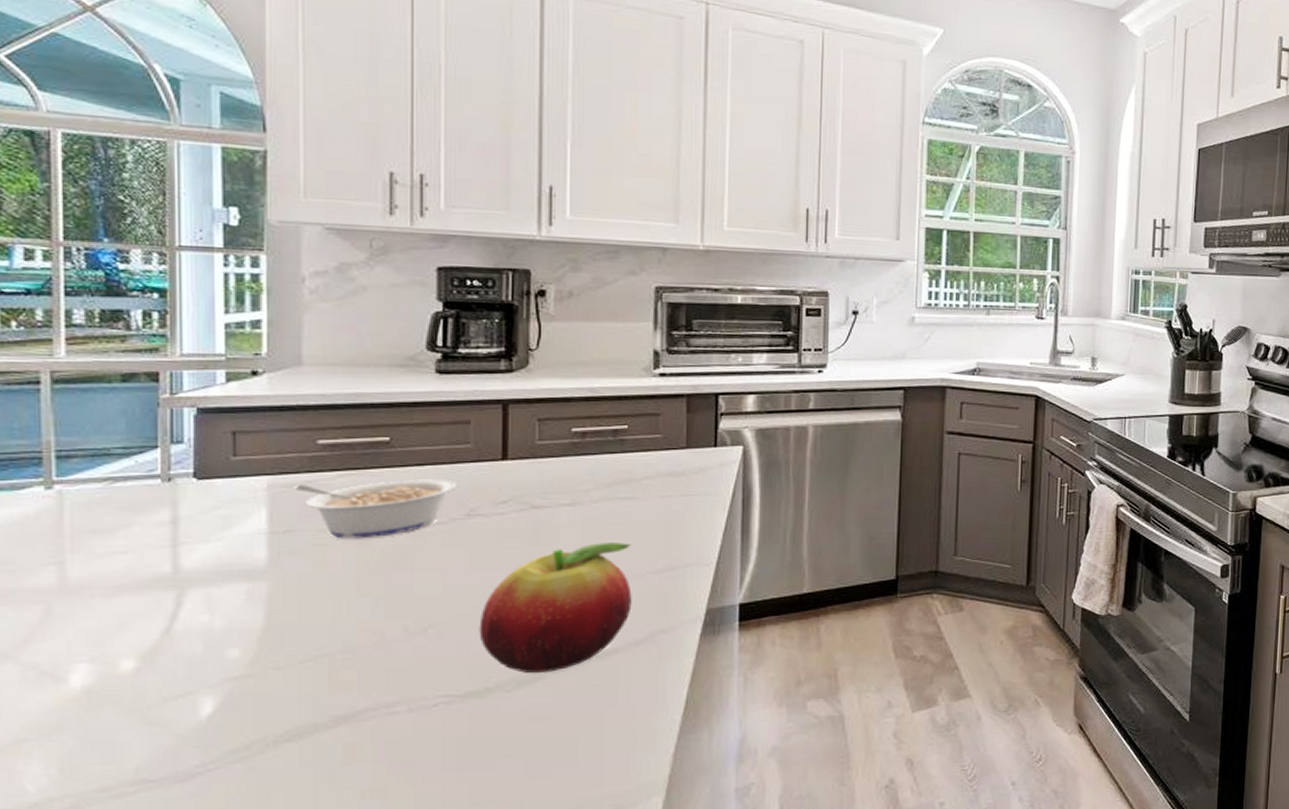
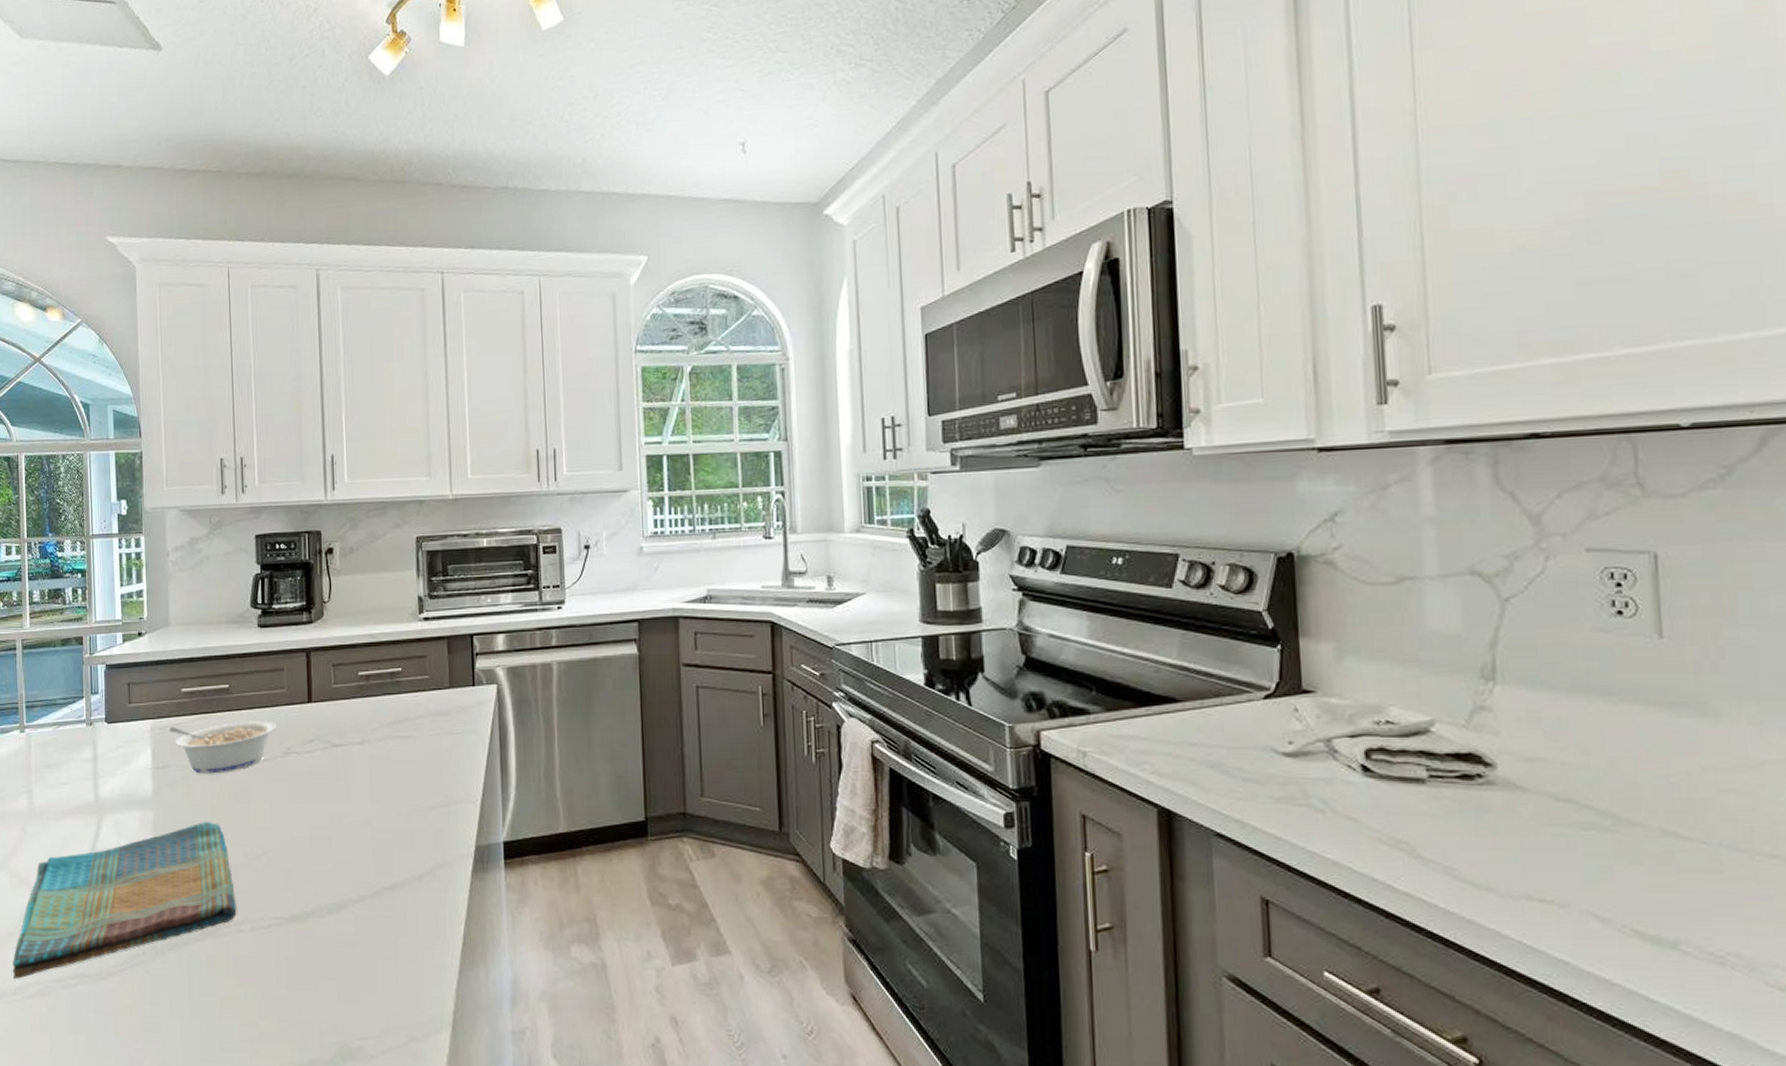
dish towel: none [25,592,389,794] -> present [13,821,237,979]
fruit: present [479,543,632,674] -> none [298,779,414,902]

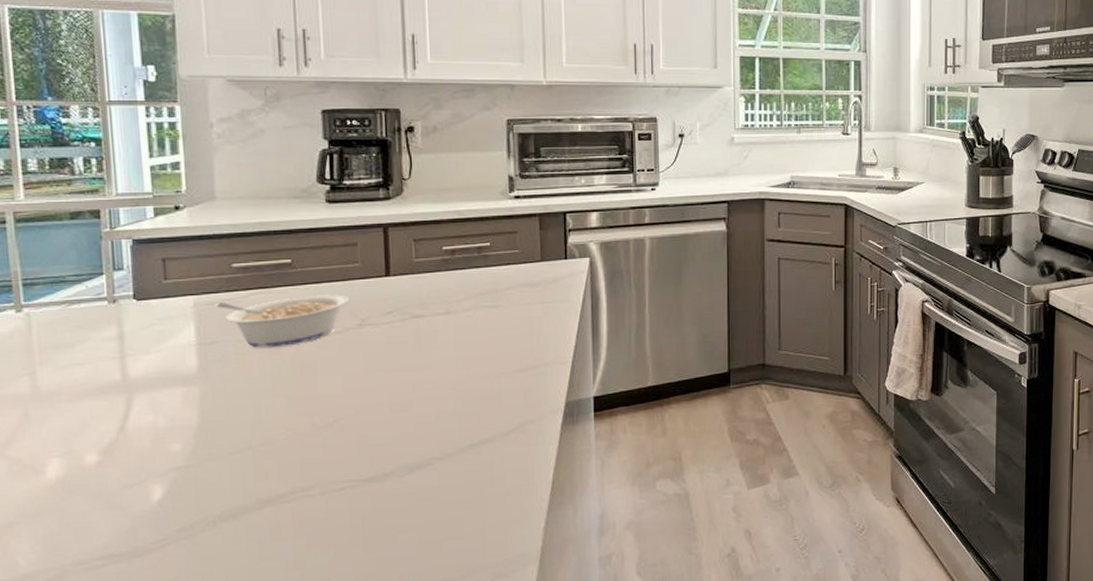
dish towel: present [13,821,237,979] -> none [16,394,304,568]

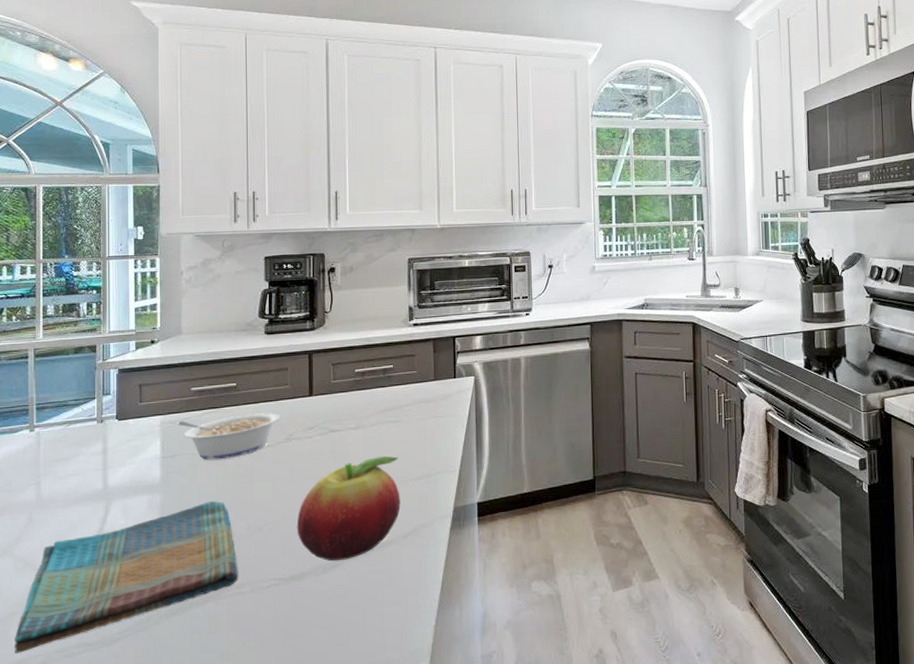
dish towel: none [16,394,304,568] -> present [15,500,238,653]
fruit: none [374,345,502,461] -> present [296,456,401,561]

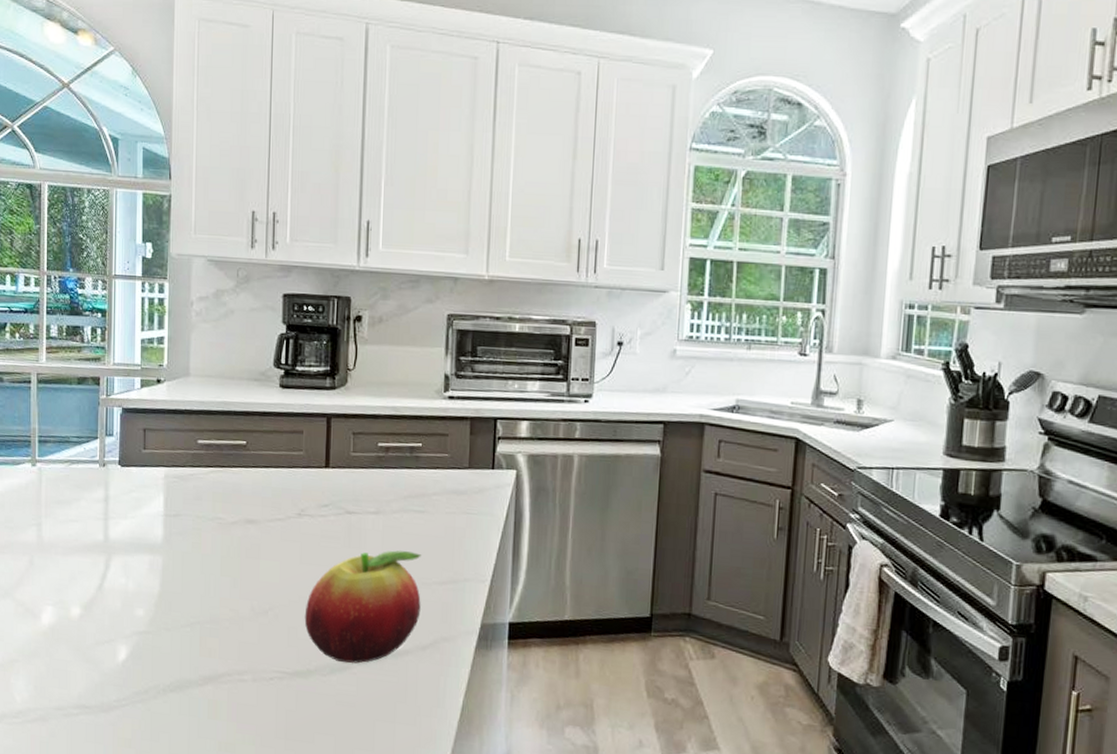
dish towel: present [15,500,238,653] -> none [15,572,240,704]
legume: present [176,413,280,460] -> none [181,477,292,527]

